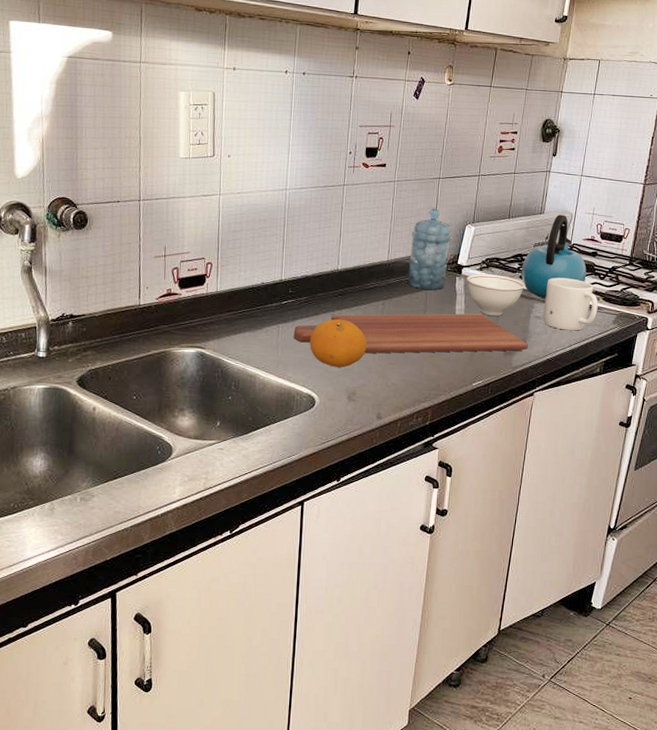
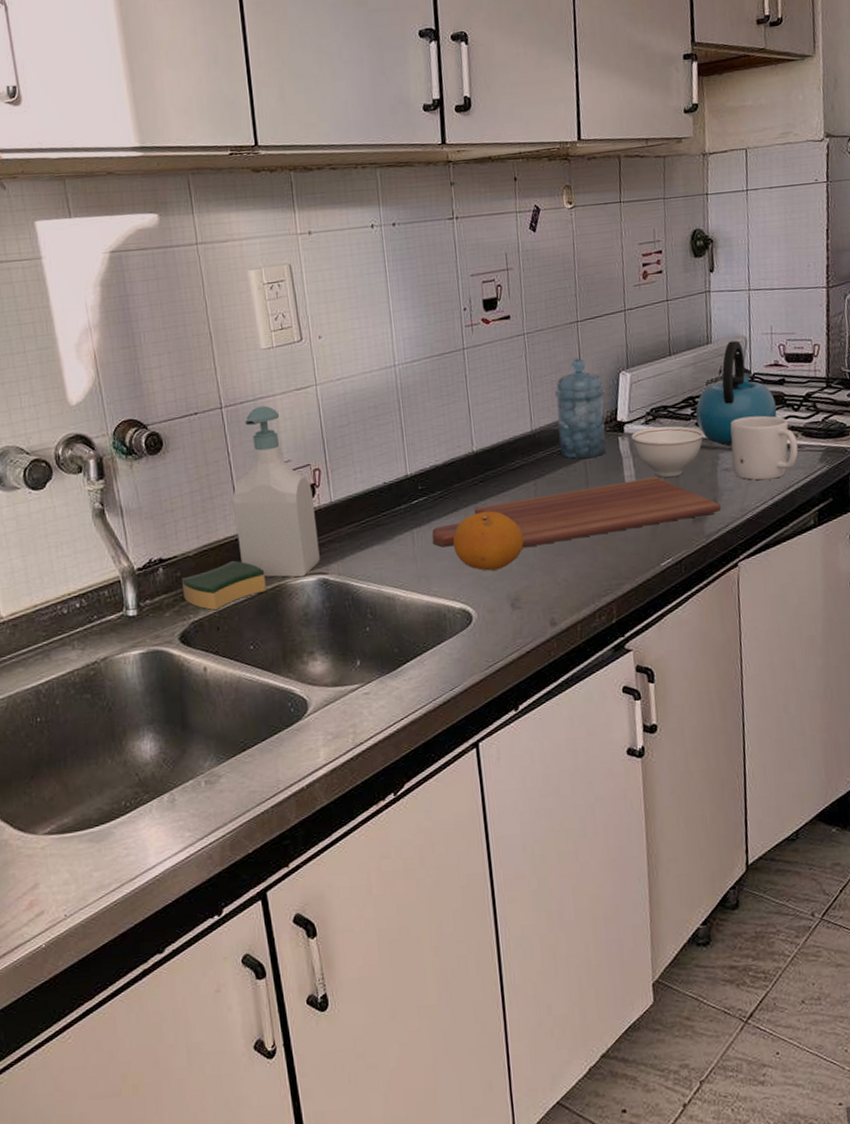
sponge: none [85,325,155,364] -> present [181,560,267,611]
soap bottle: none [136,204,203,348] -> present [233,405,320,578]

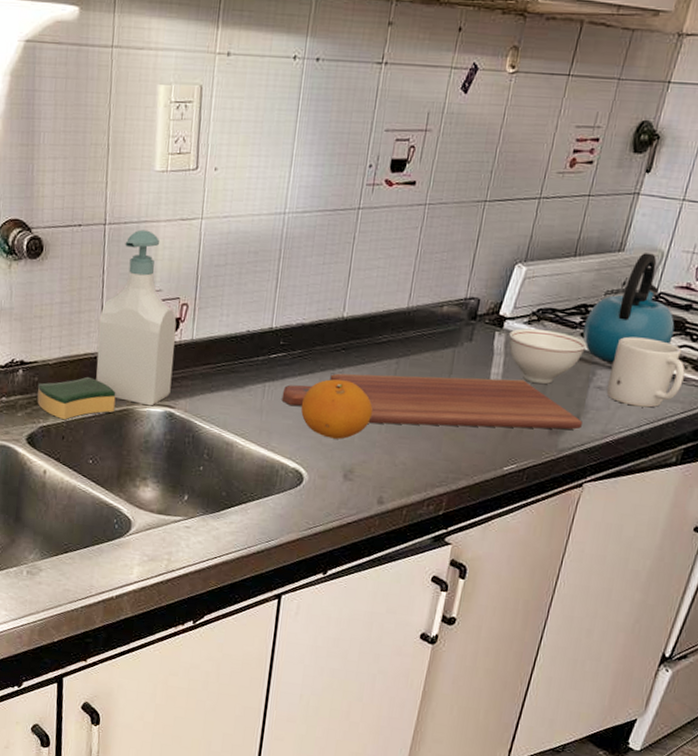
canister: present [554,358,606,459] -> none [431,241,496,348]

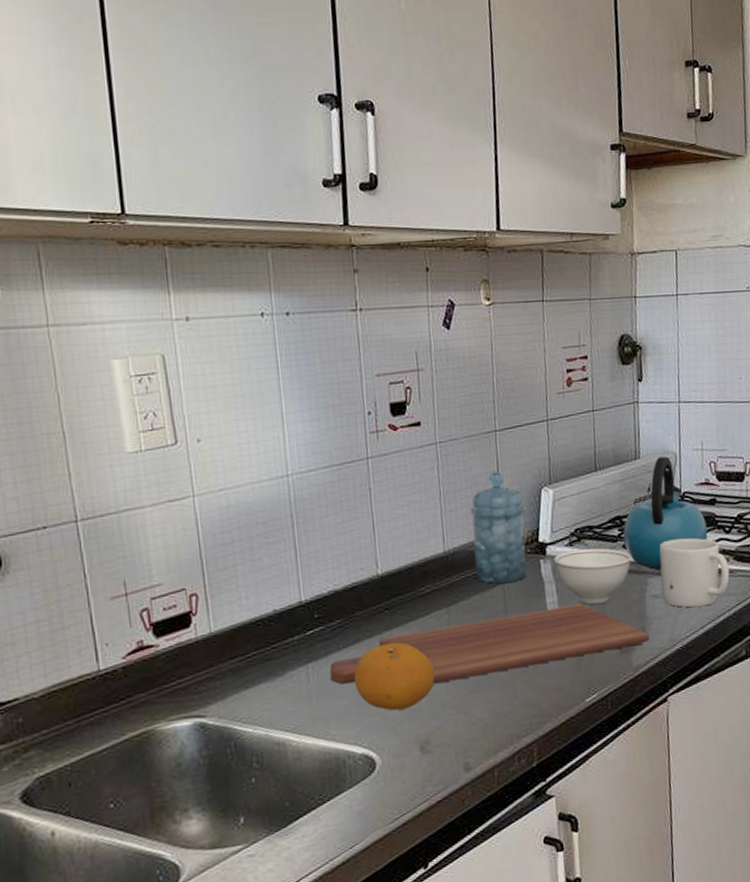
sponge: present [37,376,116,421] -> none [23,702,131,763]
soap bottle: present [96,229,177,406] -> none [90,519,197,722]
canister: none [431,241,496,348] -> present [470,472,527,584]

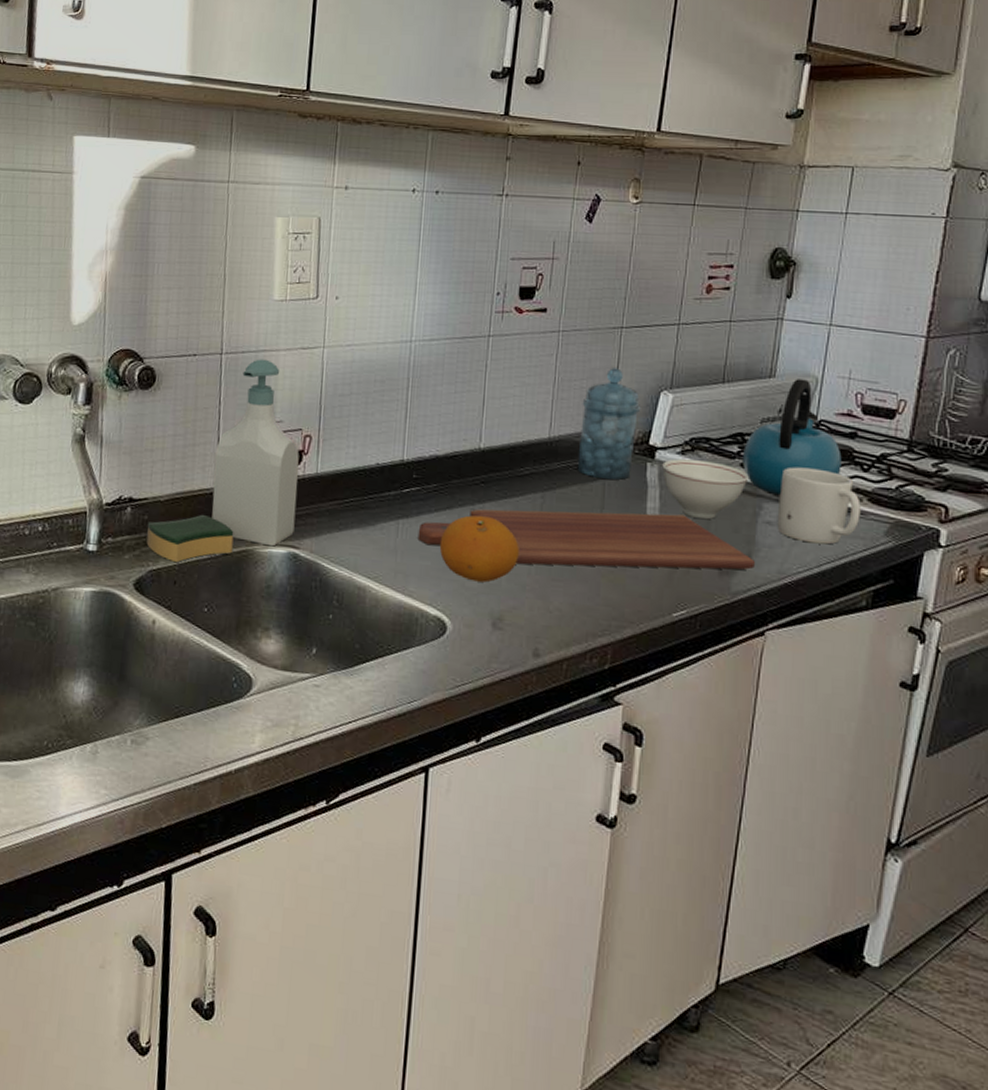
sponge: none [23,702,131,763] -> present [146,514,234,563]
soap bottle: none [90,519,197,722] -> present [212,359,299,547]

